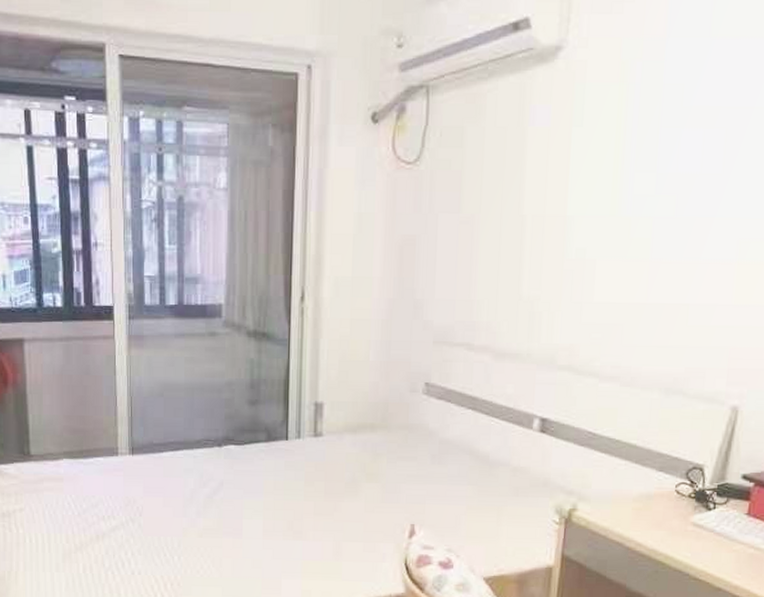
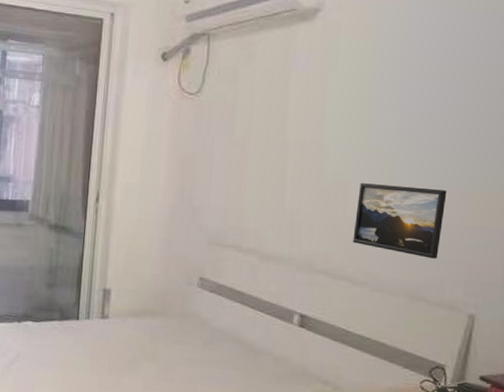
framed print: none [601,261,710,345] -> present [353,183,447,259]

